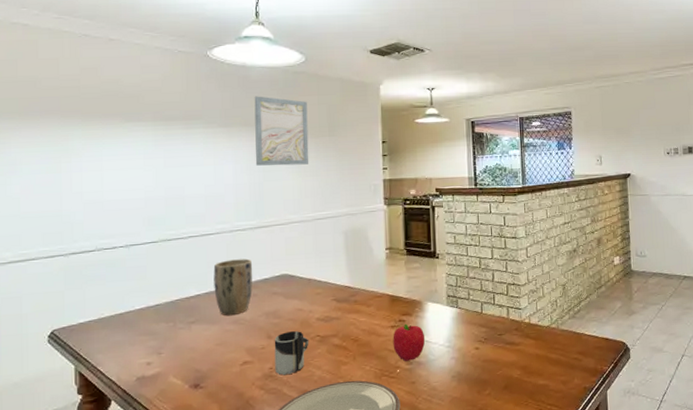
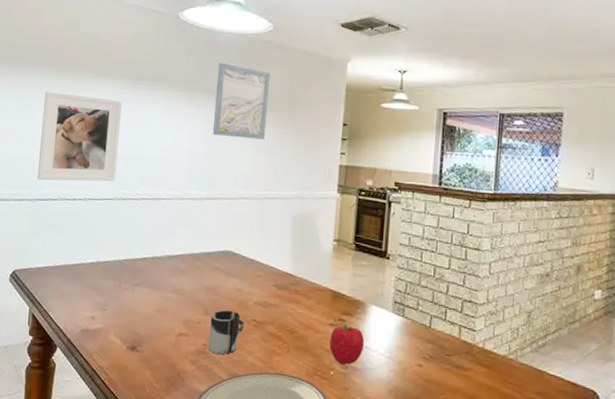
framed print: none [67,141,158,234] -> present [37,91,123,182]
plant pot: present [213,258,253,316] -> none [159,227,199,285]

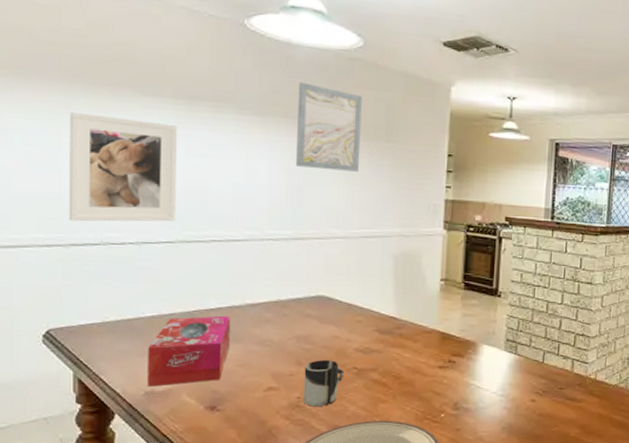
tissue box: none [84,265,153,325] -> present [148,315,231,387]
fruit: present [329,324,364,365] -> none [439,365,476,406]

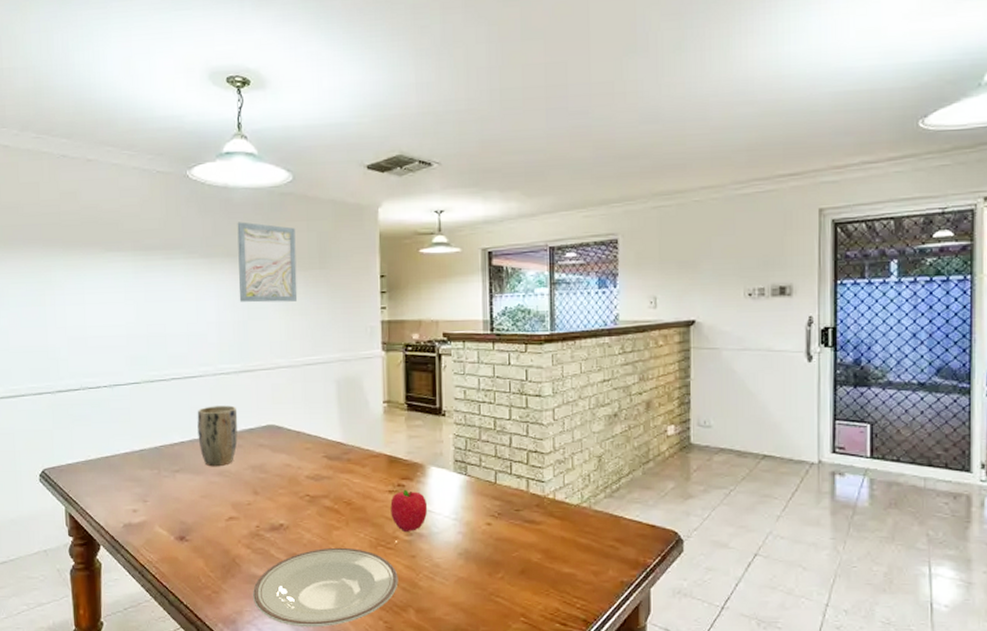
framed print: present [68,111,178,222] -> none [50,272,140,370]
tissue box: present [148,315,231,387] -> none [124,449,194,519]
plant pot: none [238,272,285,336] -> present [197,405,238,467]
cup: present [303,360,345,407] -> none [260,488,298,535]
fruit: none [439,365,476,406] -> present [390,489,427,531]

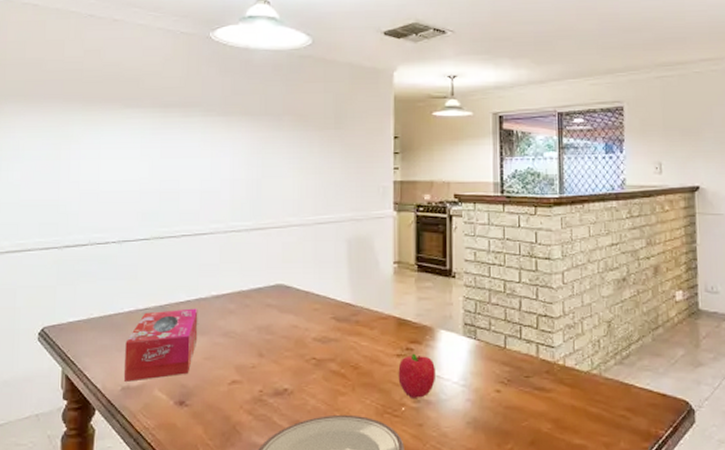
tissue box: none [124,449,194,519] -> present [125,308,198,382]
plant pot: present [197,405,238,467] -> none [205,264,247,327]
wall art: present [237,222,298,303] -> none [254,82,312,161]

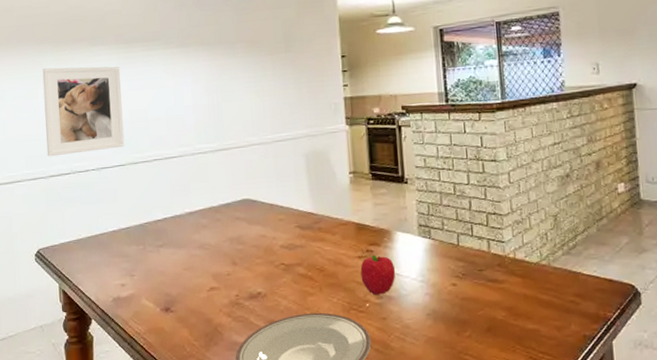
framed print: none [63,127,154,225] -> present [42,66,125,157]
tissue box: present [125,308,198,382] -> none [112,225,176,293]

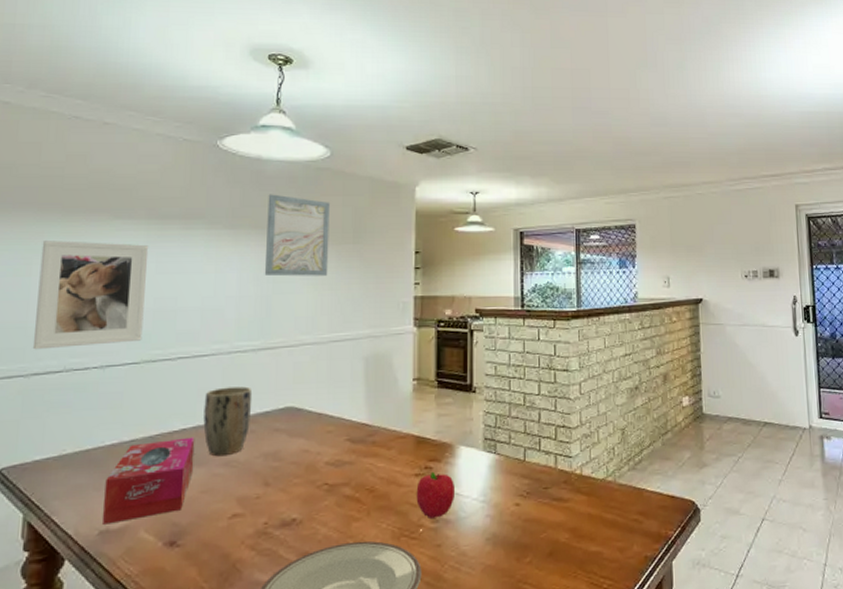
tissue box: none [112,225,176,293] -> present [103,437,195,525]
plant pot: none [178,182,216,241] -> present [203,386,253,457]
wall art: none [209,13,267,86] -> present [264,194,330,277]

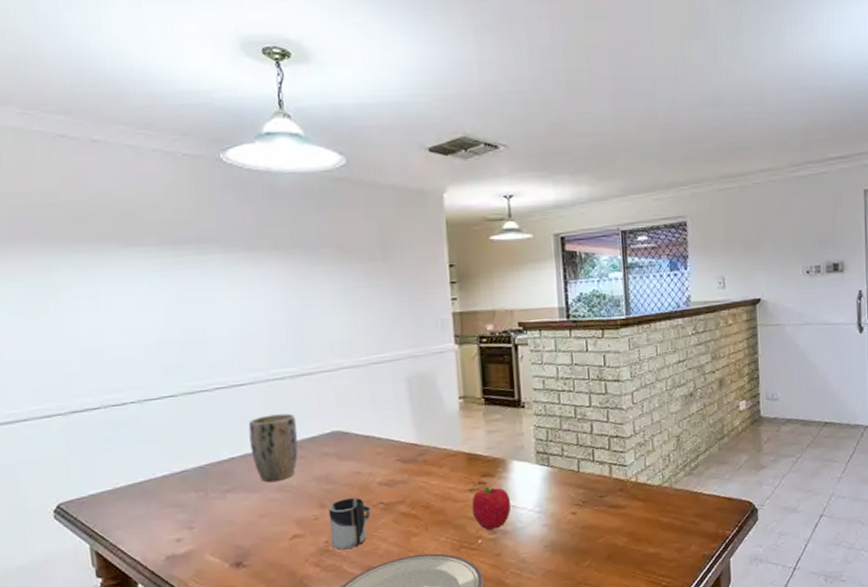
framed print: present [32,239,149,350] -> none [52,273,175,388]
tissue box: present [103,437,195,525] -> none [163,465,249,550]
wall art: present [264,194,330,277] -> none [284,210,359,299]
cup: none [271,477,315,533] -> present [328,498,371,550]

